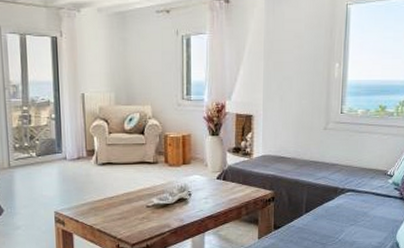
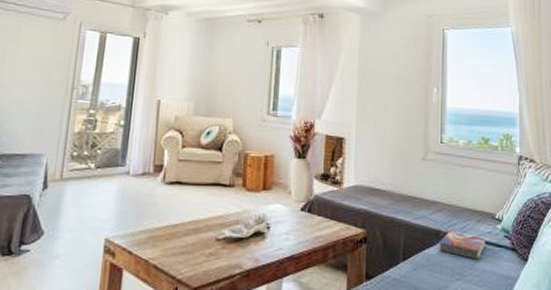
textbook: none [337,187,378,209] -> present [439,231,486,260]

